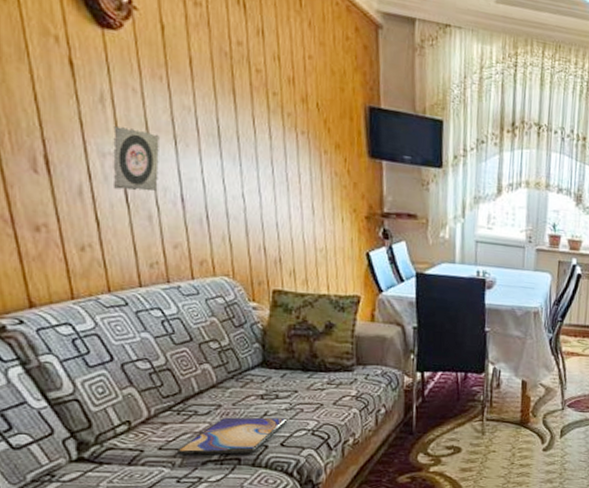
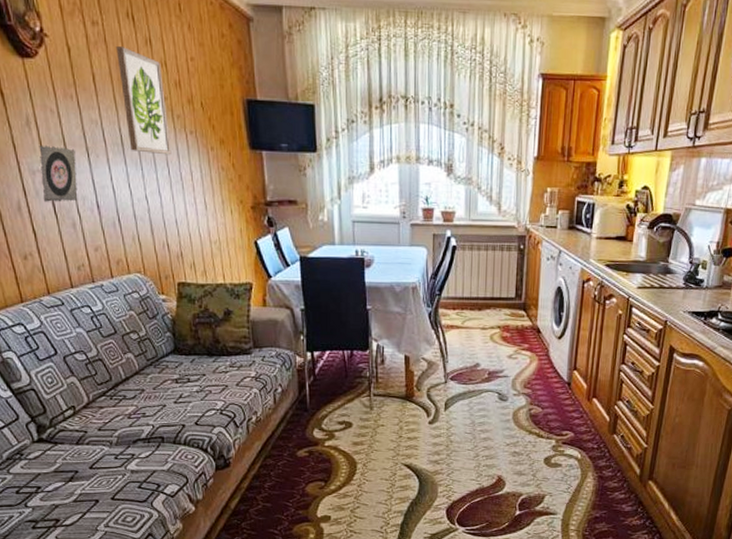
tablet: present [176,417,288,455] -> none [112,399,199,434]
wall art: none [221,32,278,154] -> present [116,46,172,155]

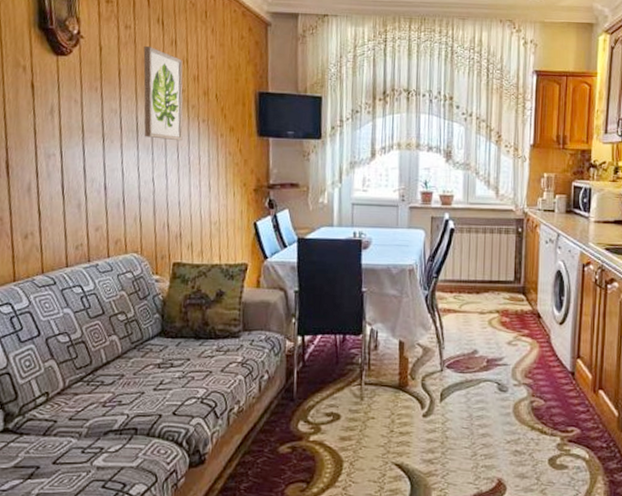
decorative plate: present [39,146,78,202] -> none [53,132,92,184]

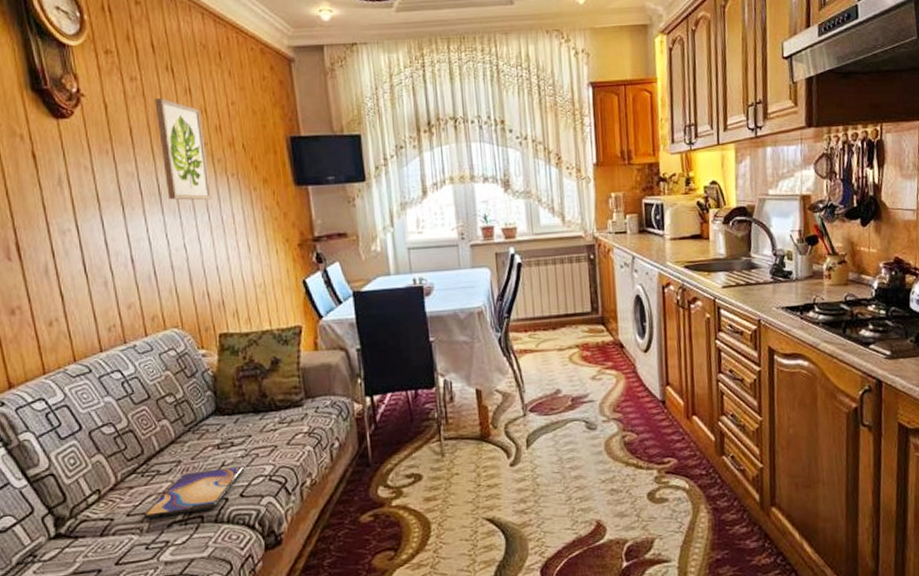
tablet: none [83,386,180,425] -> present [143,466,245,519]

